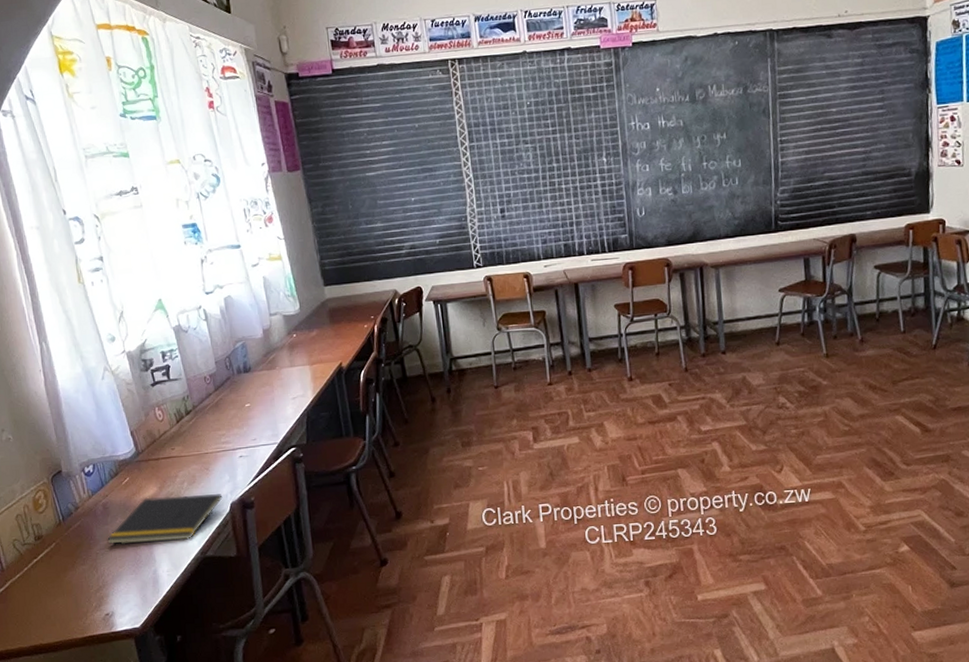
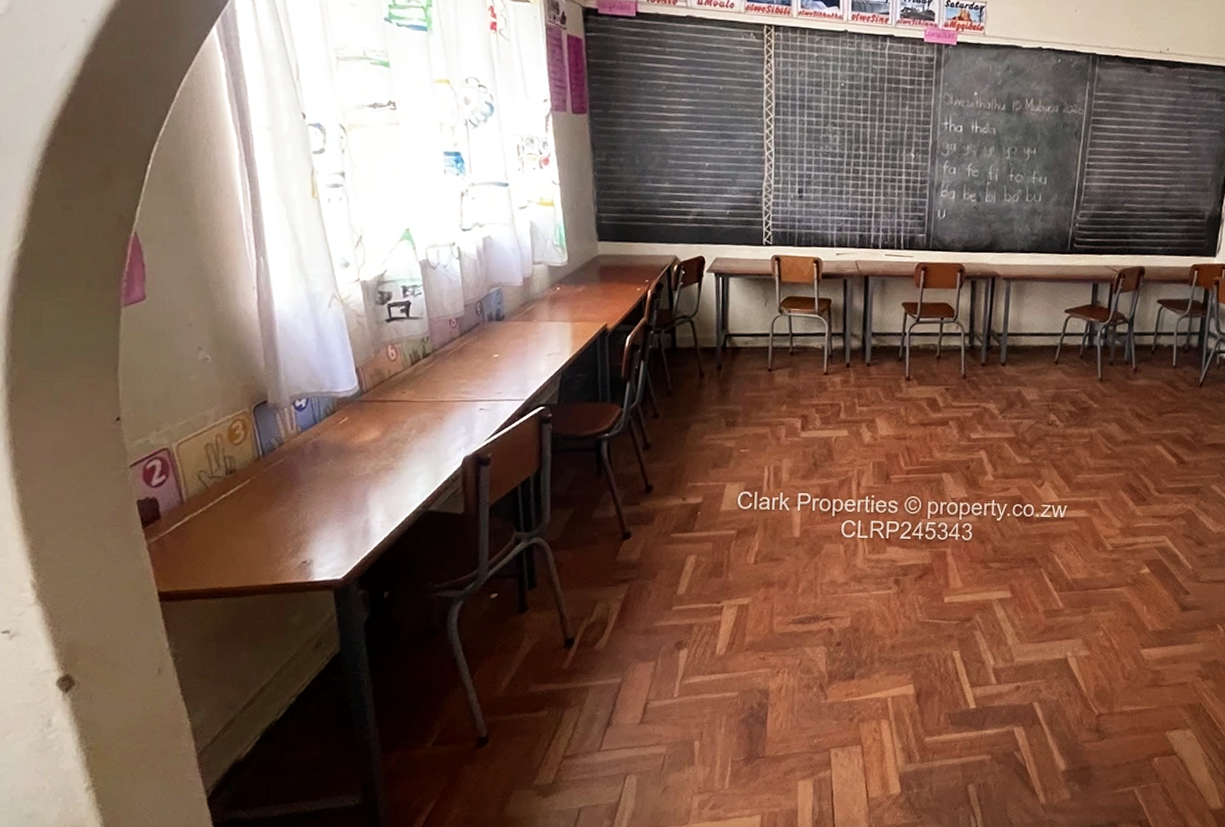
notepad: present [106,494,223,545] -> none [313,441,455,491]

